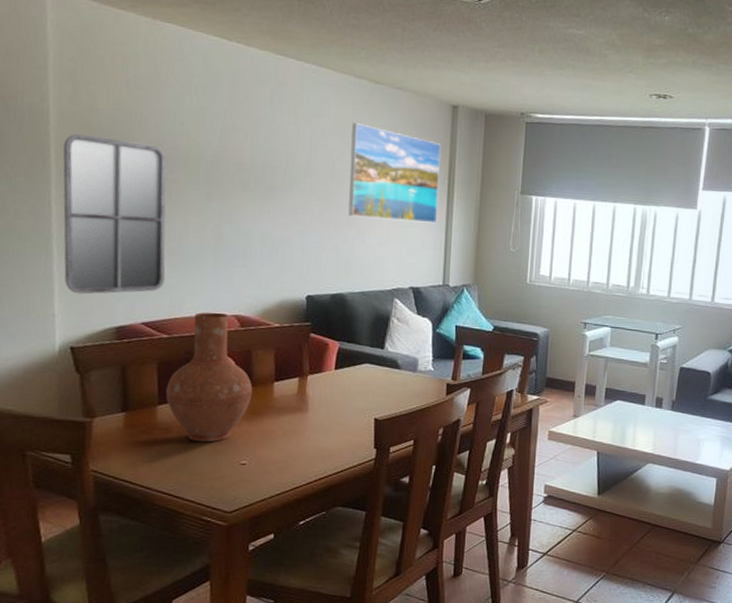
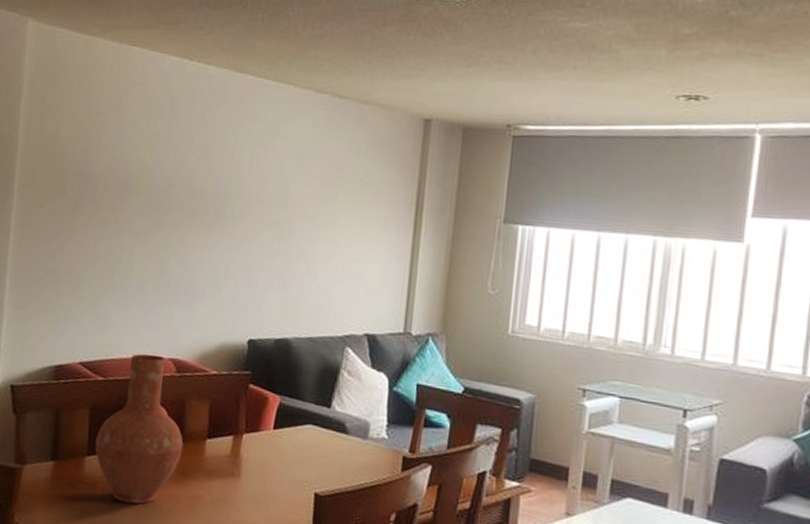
home mirror: present [63,134,167,295] -> none [13,163,119,329]
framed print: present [348,123,441,224] -> none [300,143,409,258]

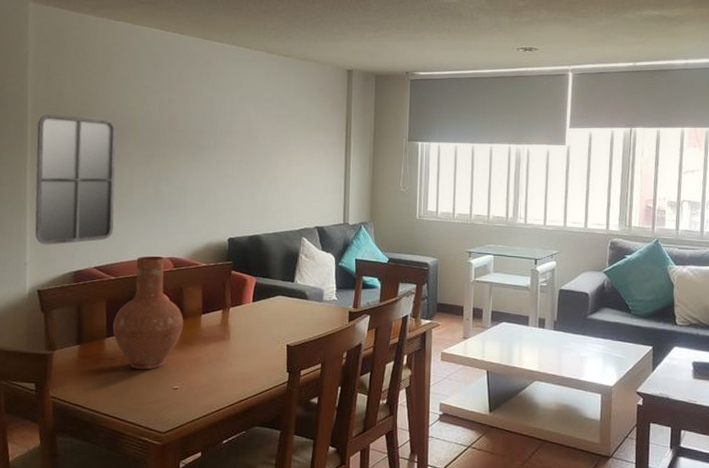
home mirror: none [13,163,119,329] -> present [35,115,117,245]

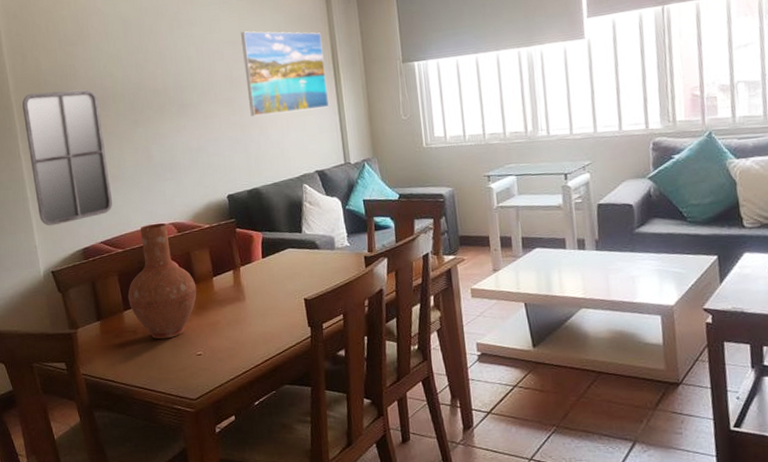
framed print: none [262,90,339,171] -> present [241,31,329,116]

